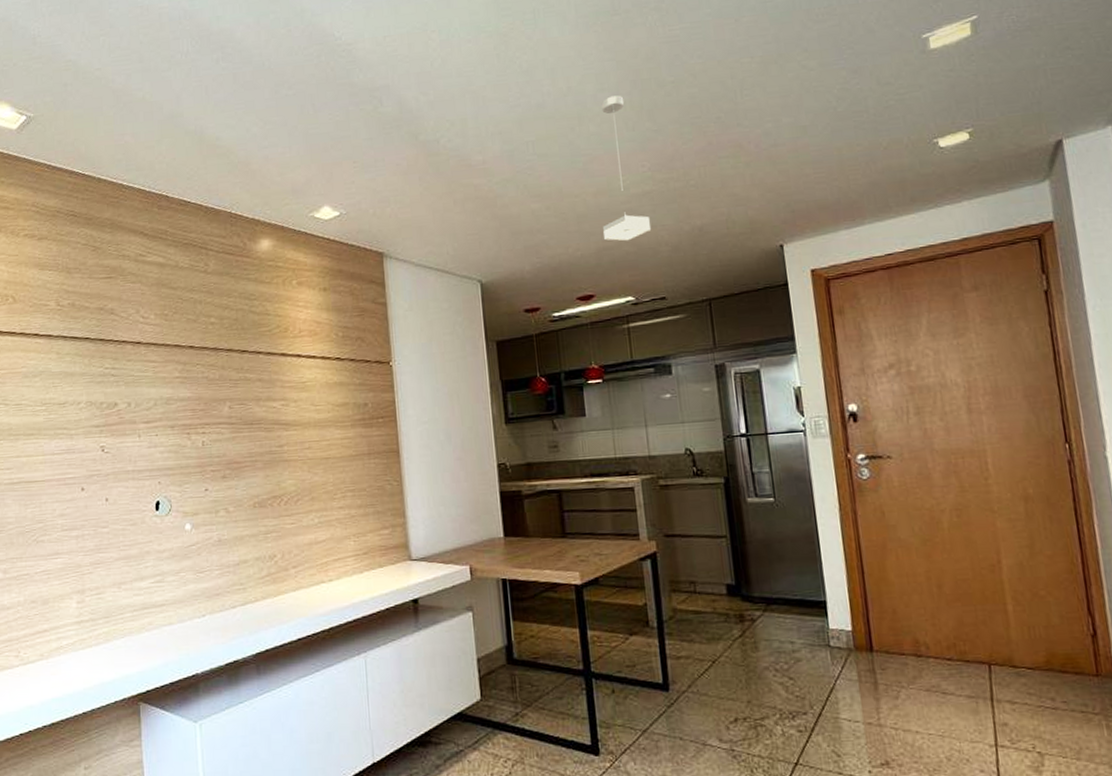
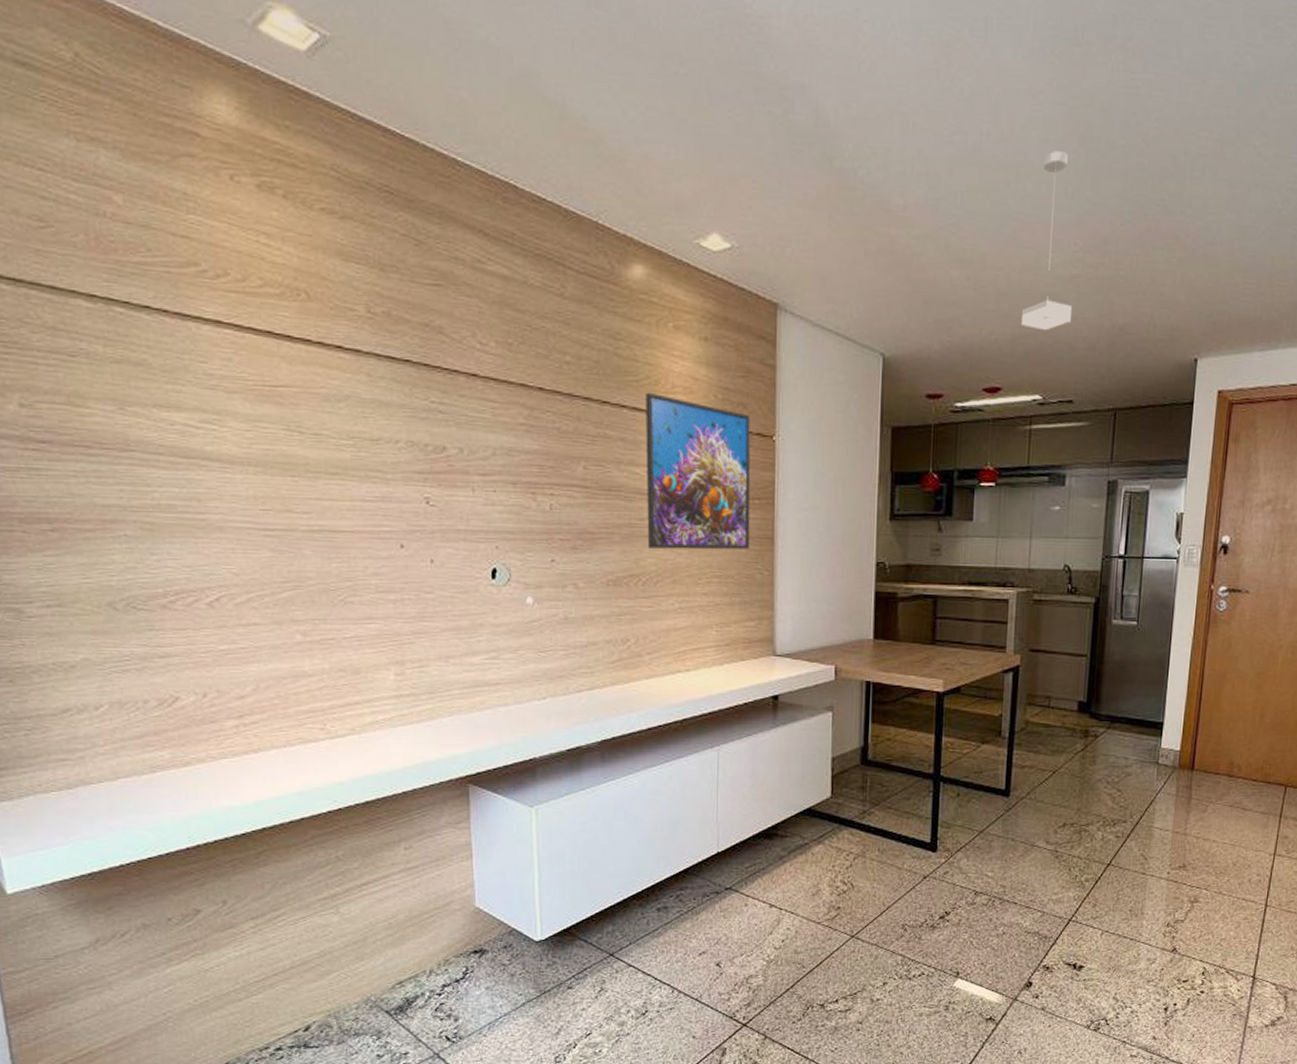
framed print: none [277,338,378,471] -> present [646,392,751,550]

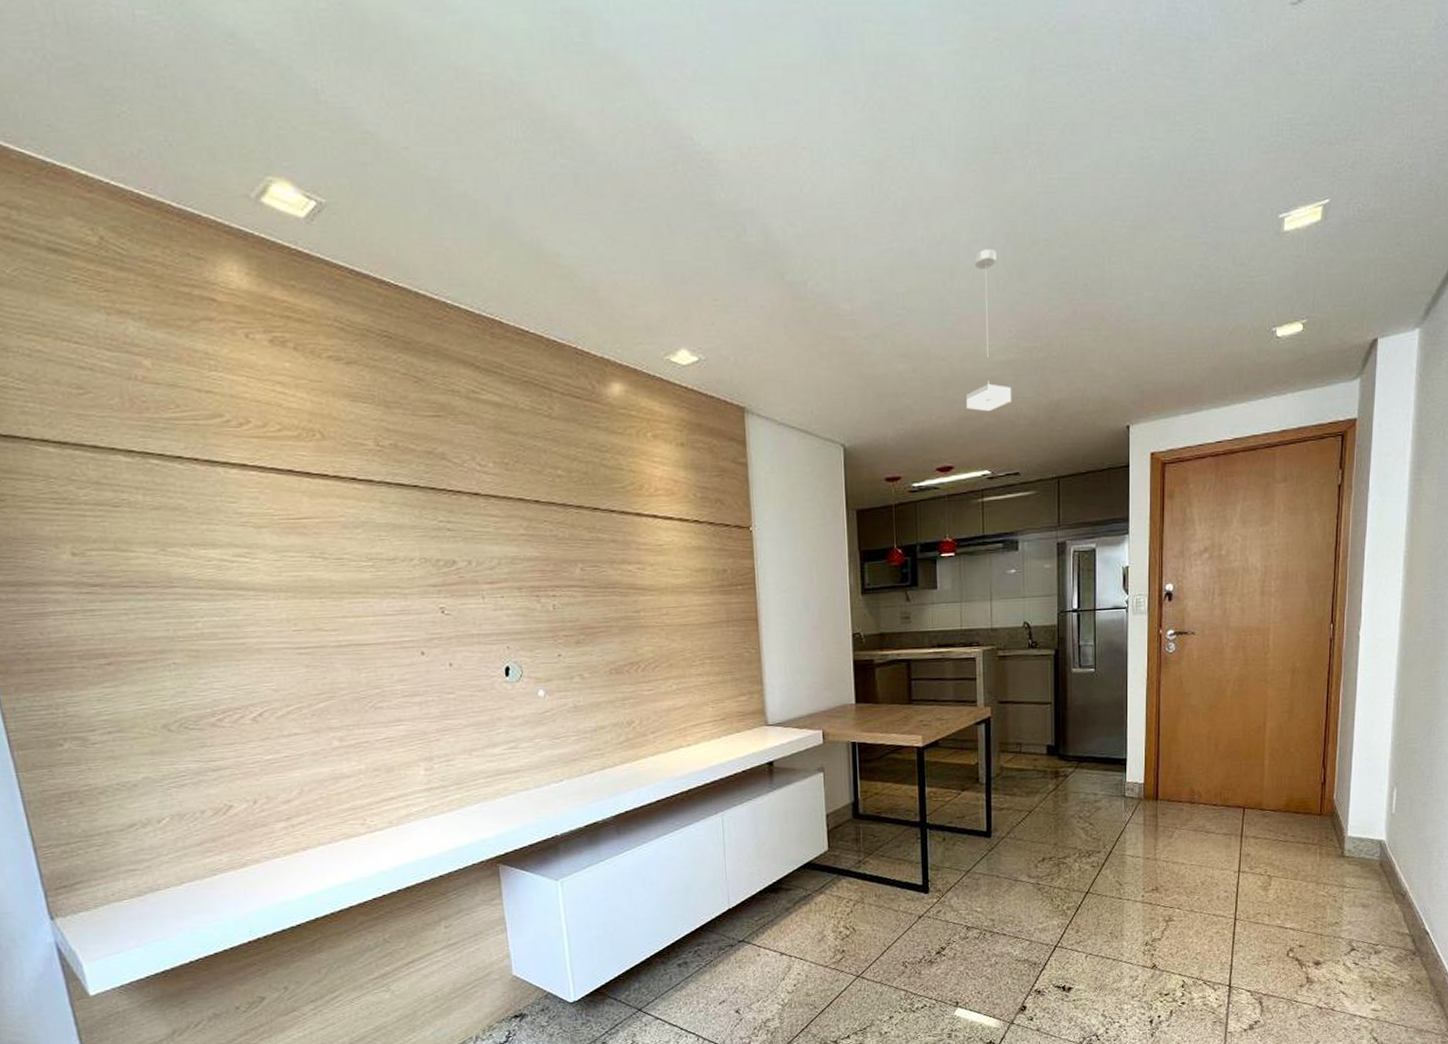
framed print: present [646,392,751,550] -> none [632,496,737,637]

